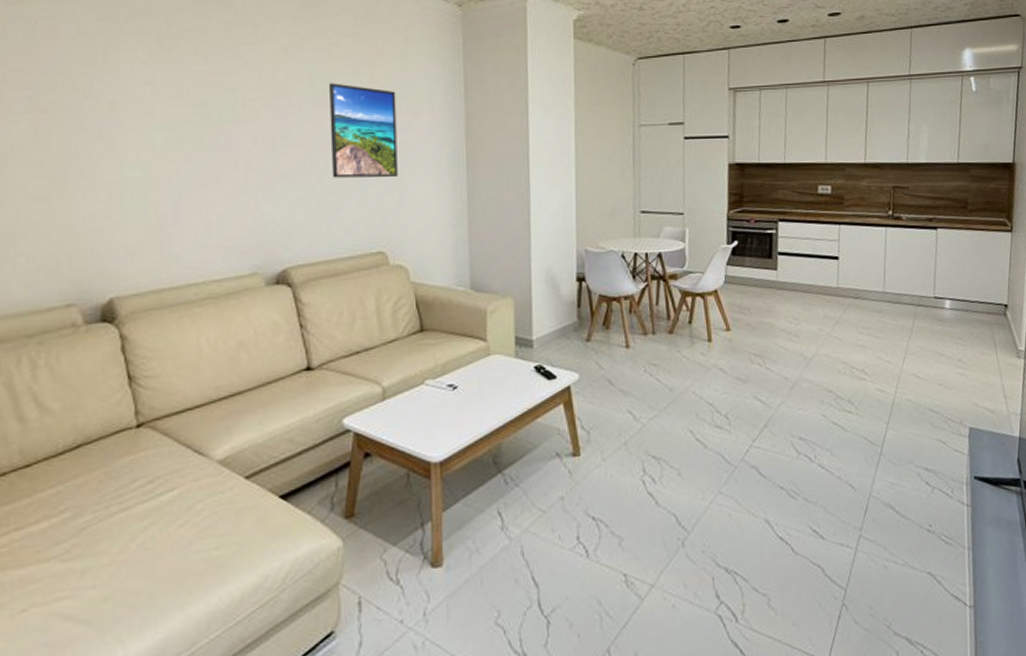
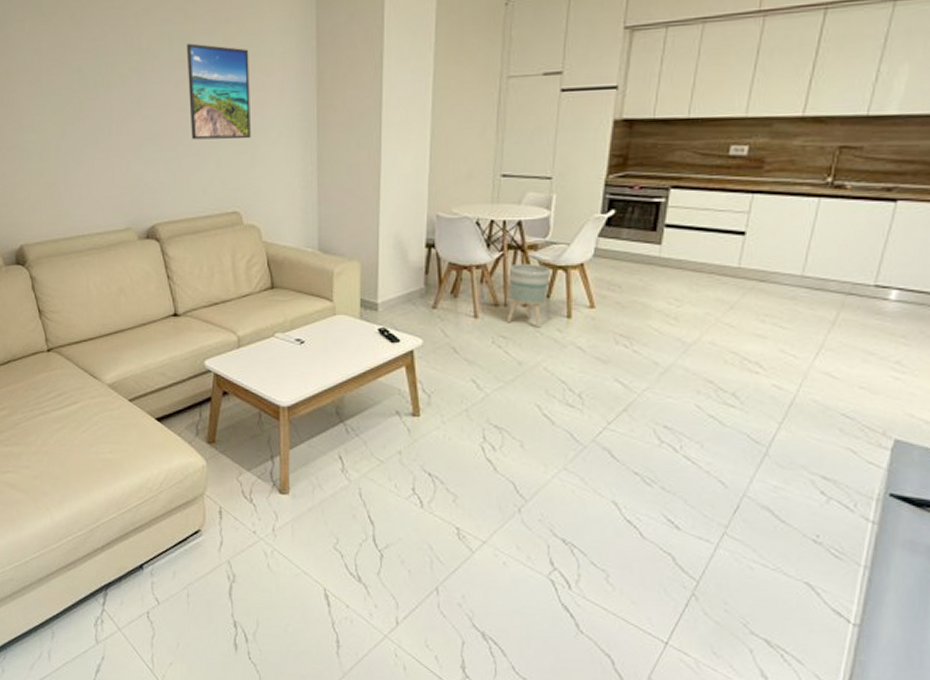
planter: none [655,292,692,353] -> present [506,263,552,328]

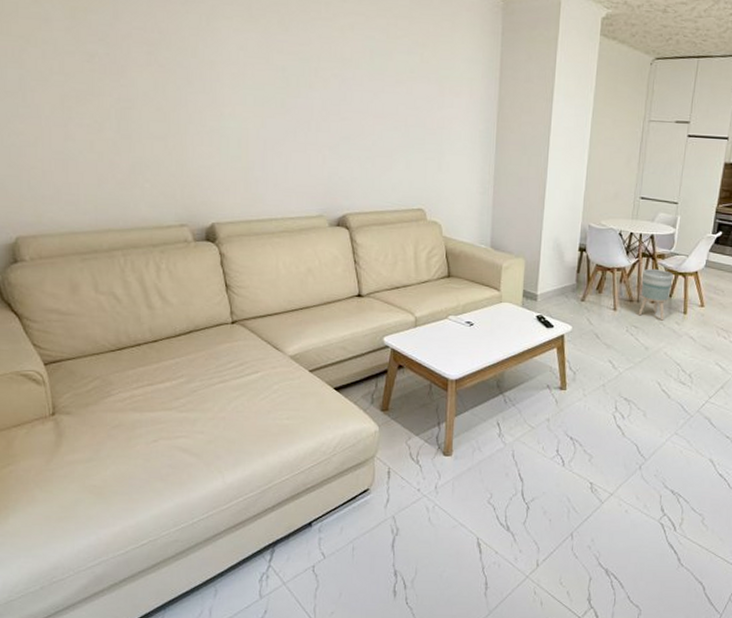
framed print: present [187,43,251,140] -> none [385,59,441,148]

